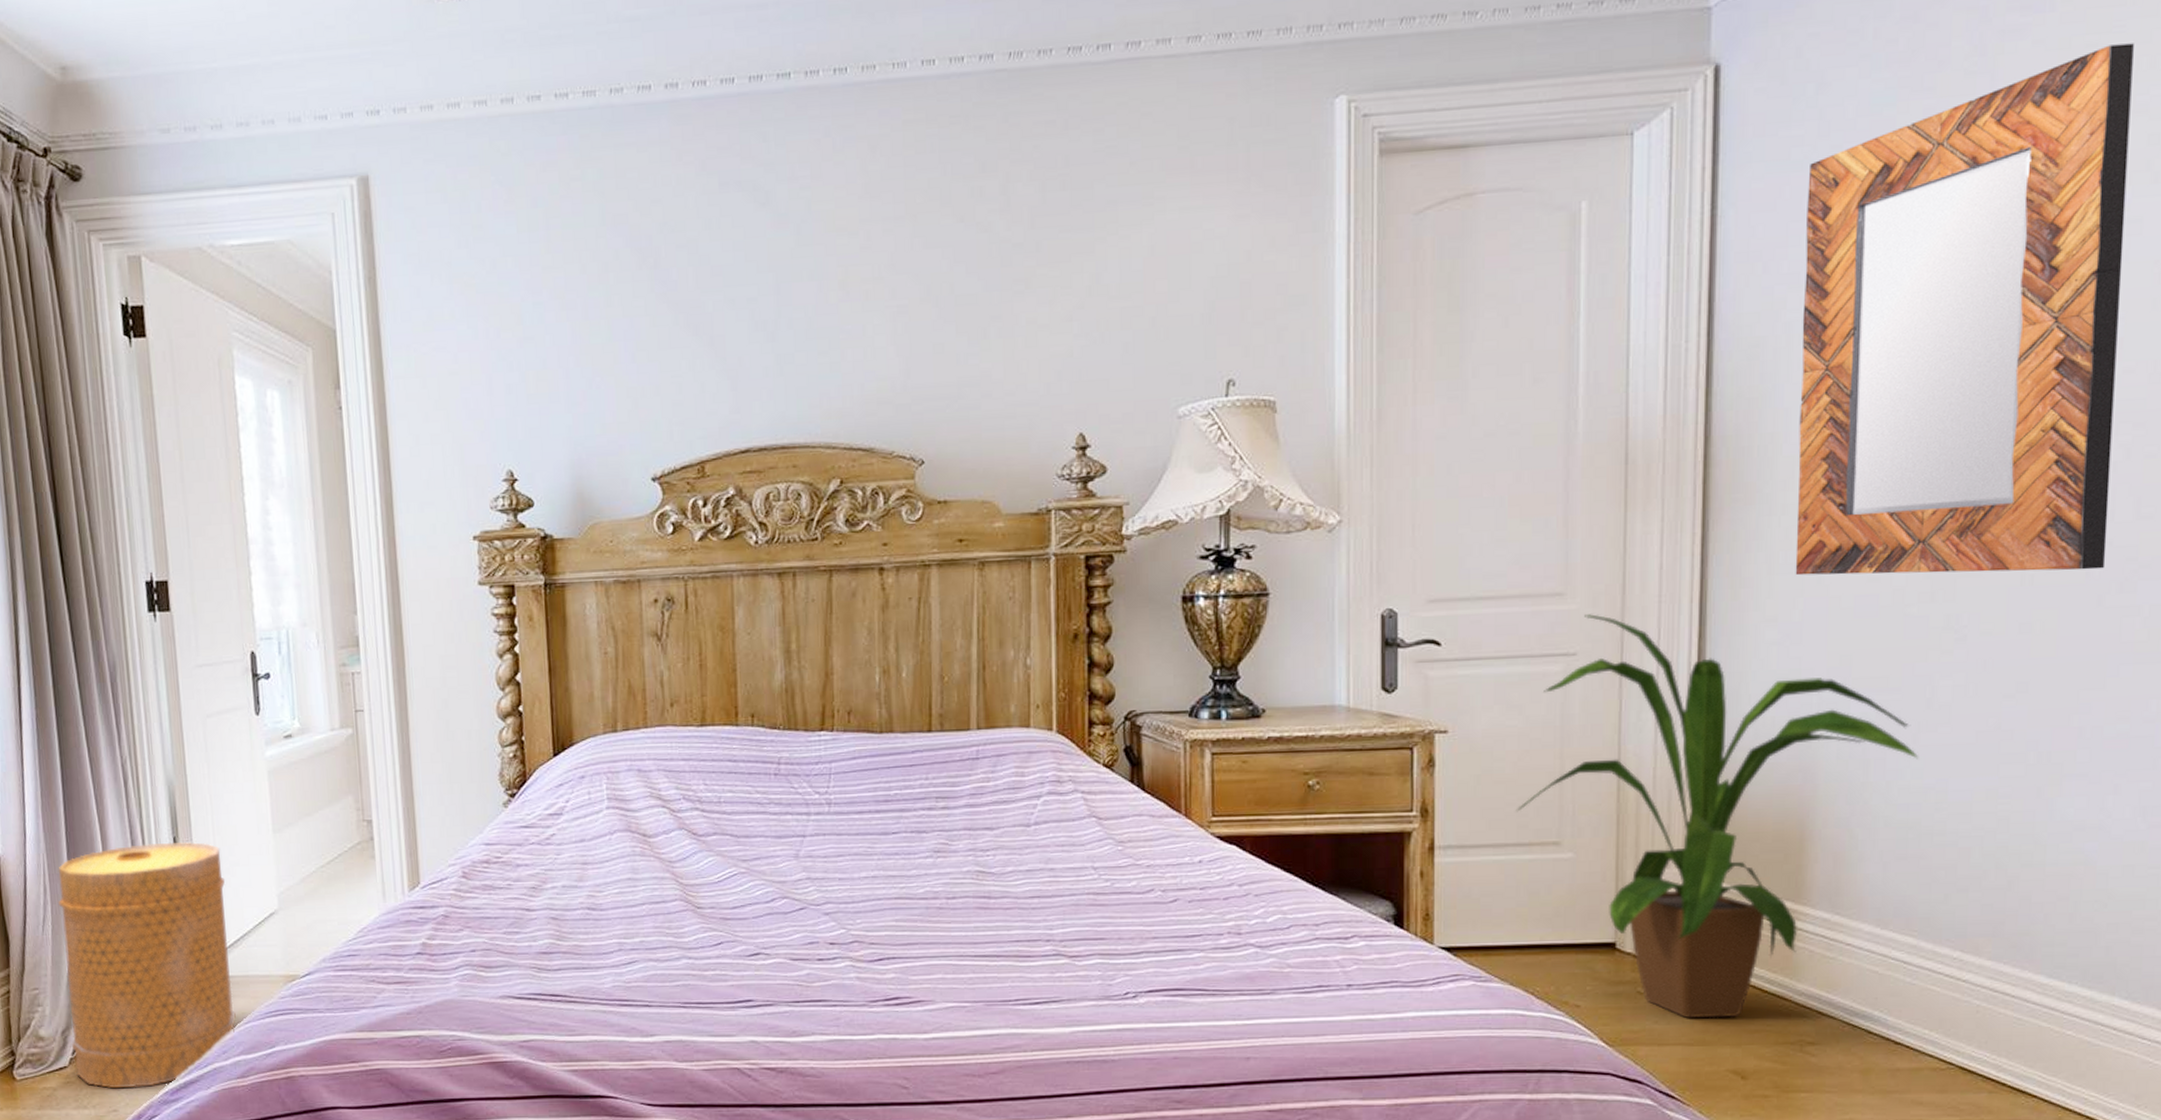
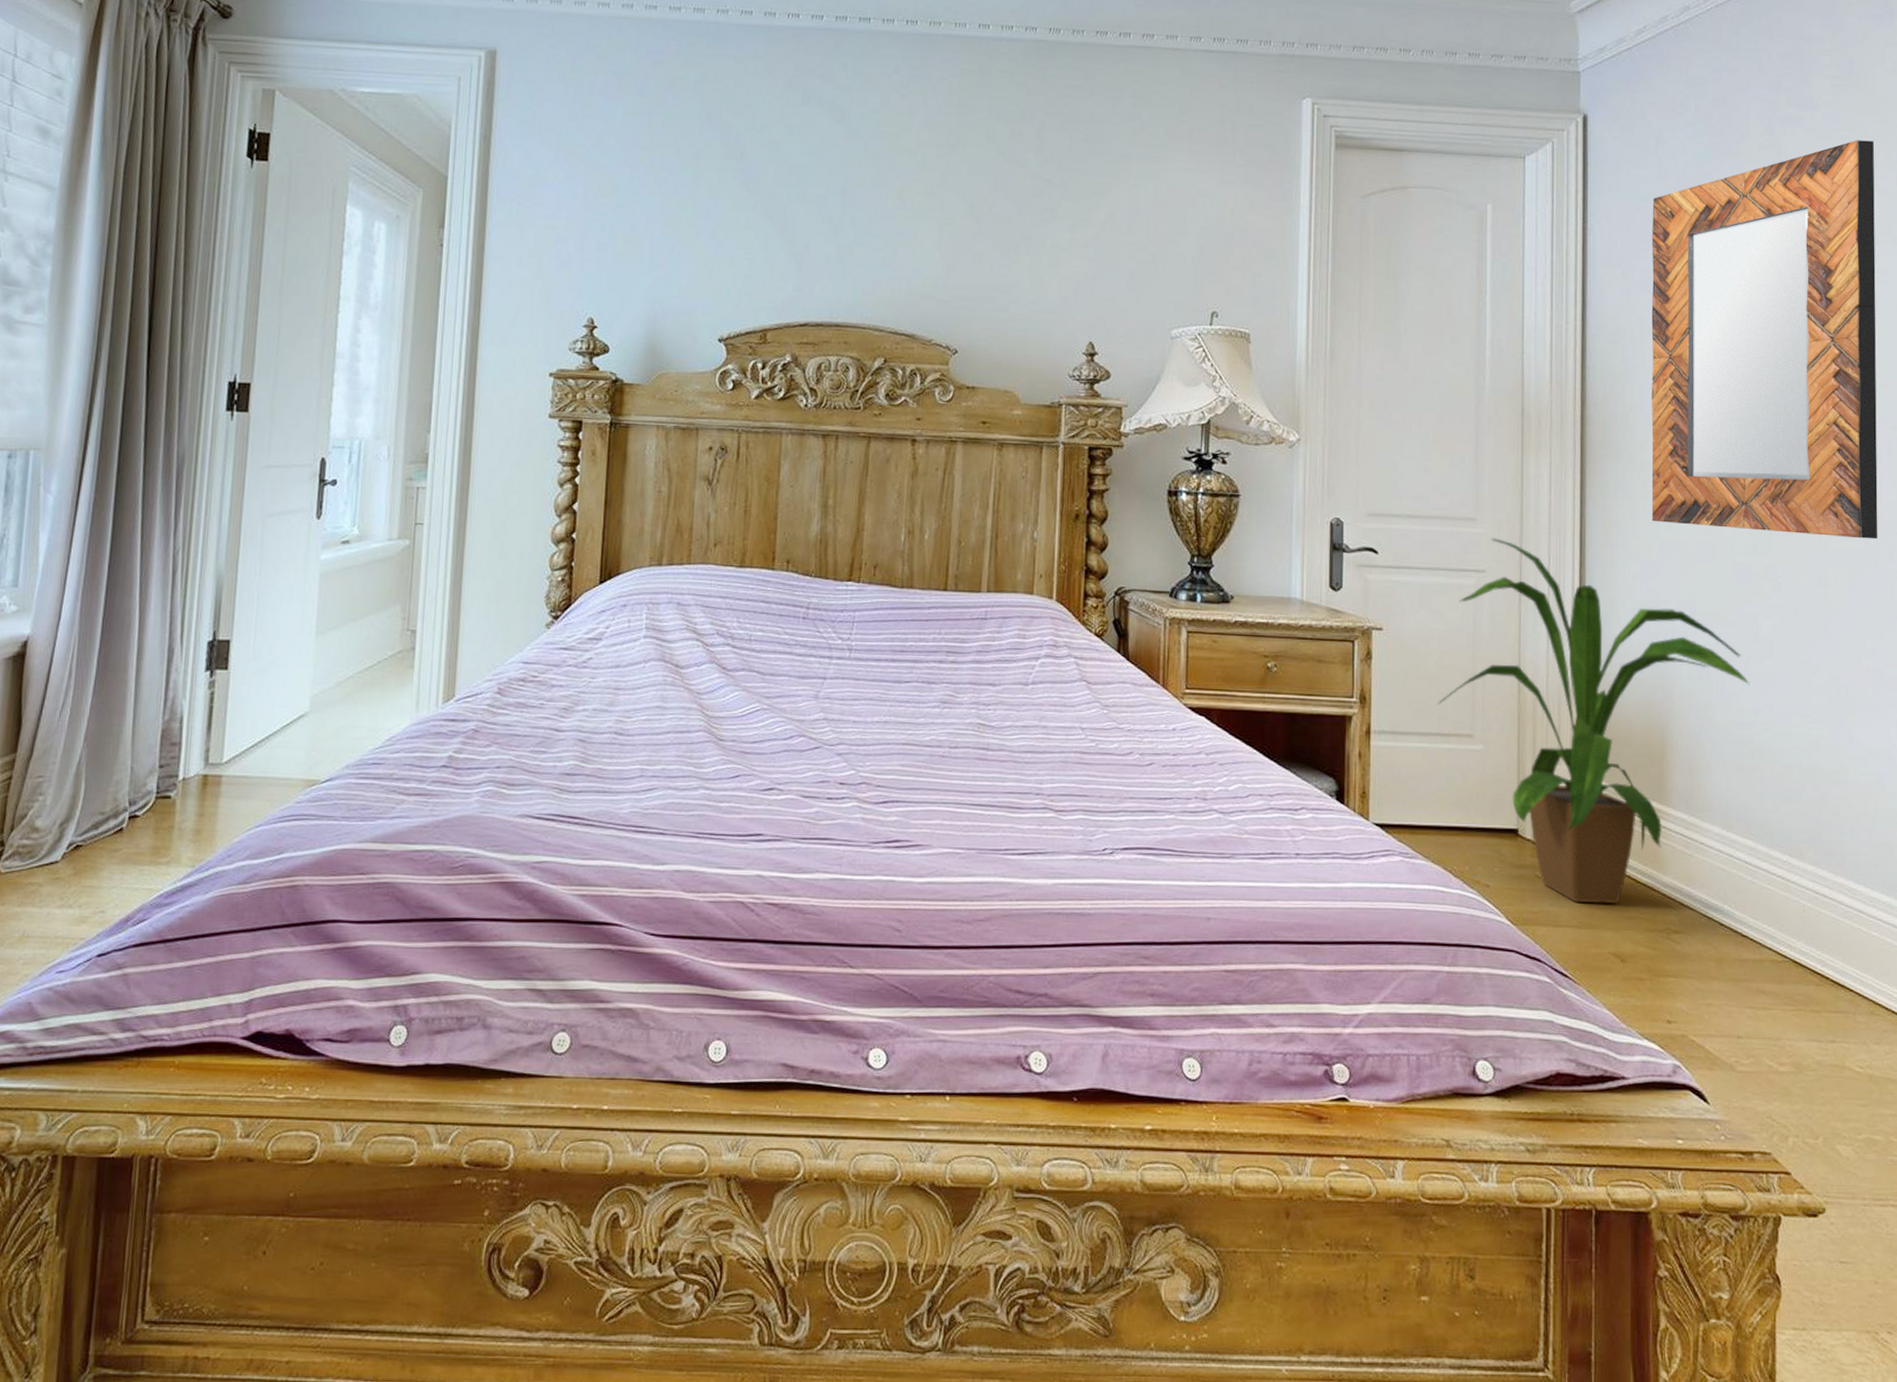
basket: present [57,842,236,1089] -> none [67,636,260,889]

